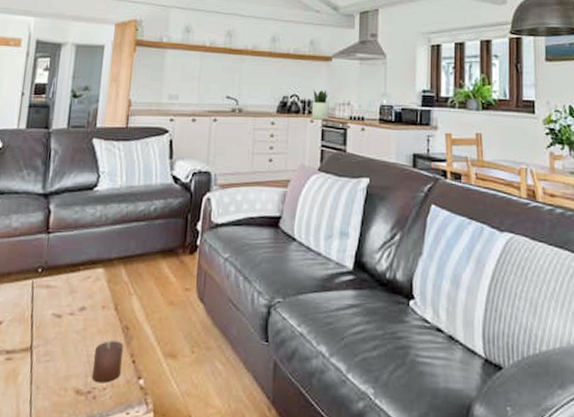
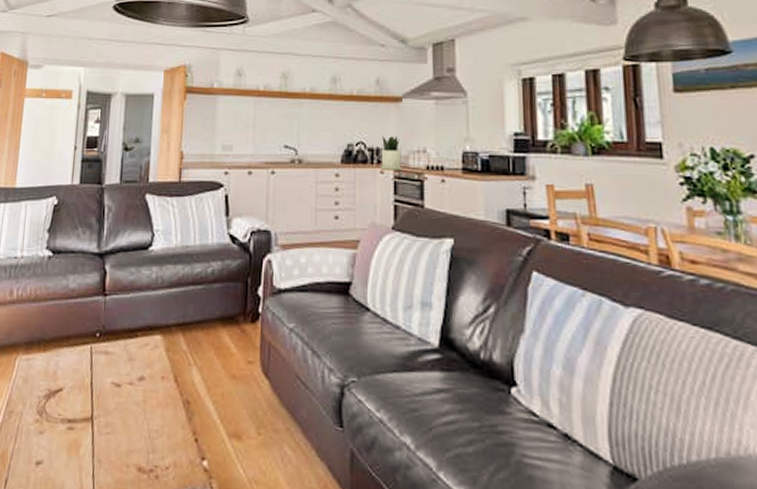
candle: present [91,339,123,383] -> none [153,413,184,462]

